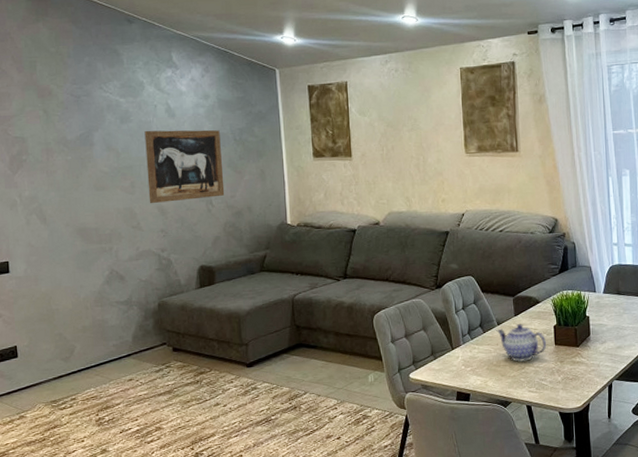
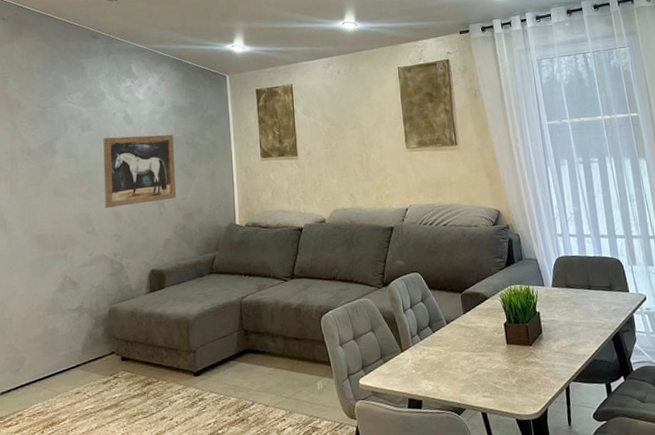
teapot: present [496,324,547,362] -> none [445,322,499,364]

